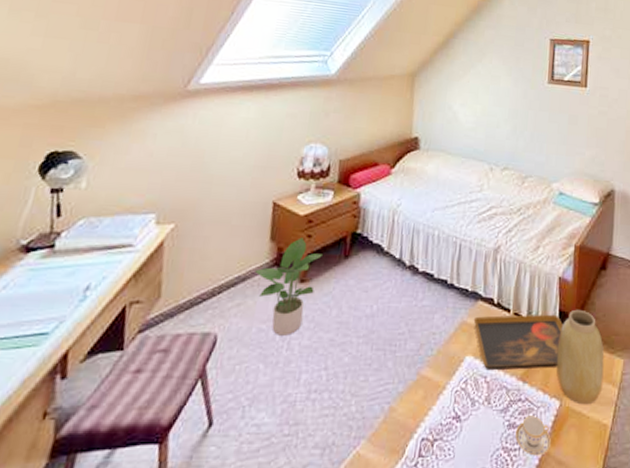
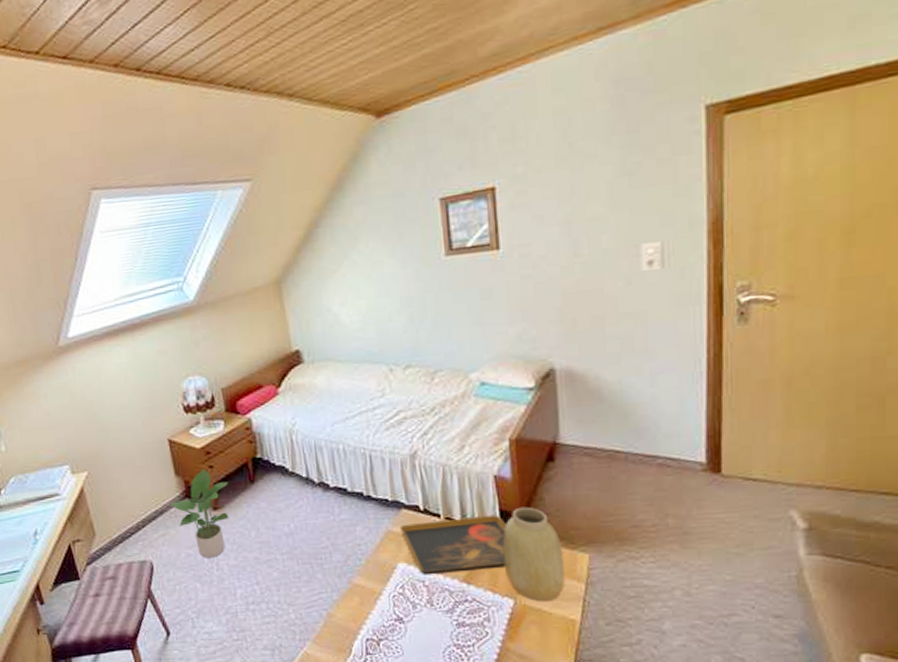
teacup: present [515,416,551,456] -> none [467,614,509,651]

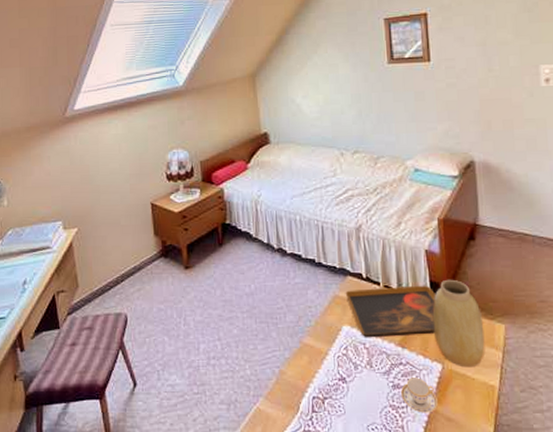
potted plant: present [169,469,229,558] -> none [147,231,200,313]
teacup: none [467,614,509,651] -> present [401,377,438,413]

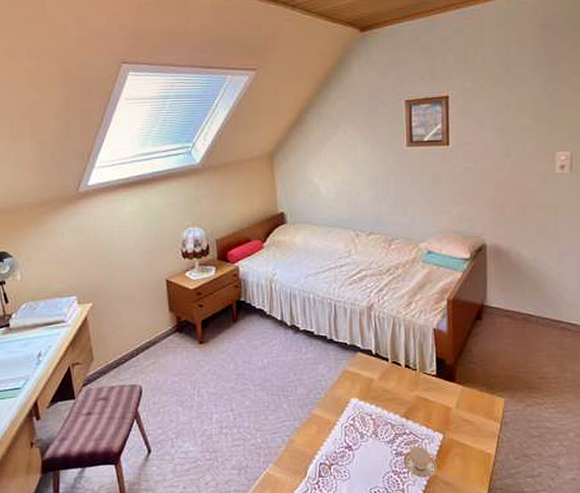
decorative tray: present [345,285,436,338] -> none [354,361,441,410]
vase: present [432,279,485,368] -> none [437,356,485,437]

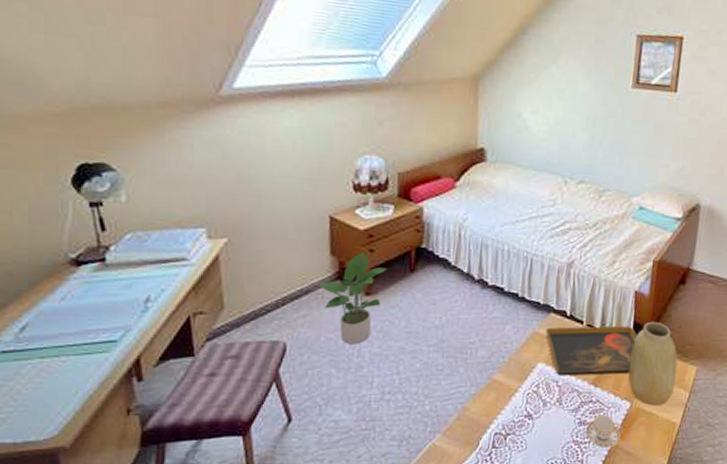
potted plant: none [162,307,214,386] -> present [318,252,386,344]
decorative tray: none [354,361,441,410] -> present [545,325,637,376]
vase: none [437,356,485,437] -> present [628,321,678,406]

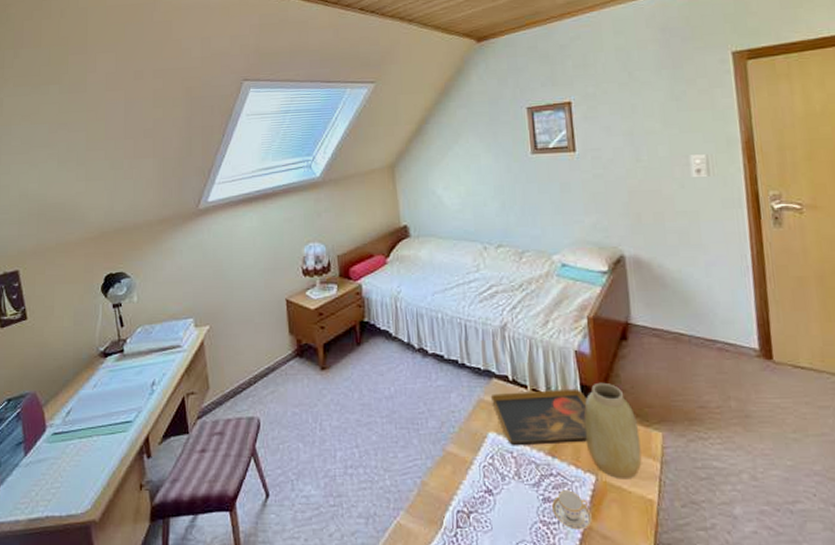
potted plant: present [318,252,386,344] -> none [281,329,337,418]

